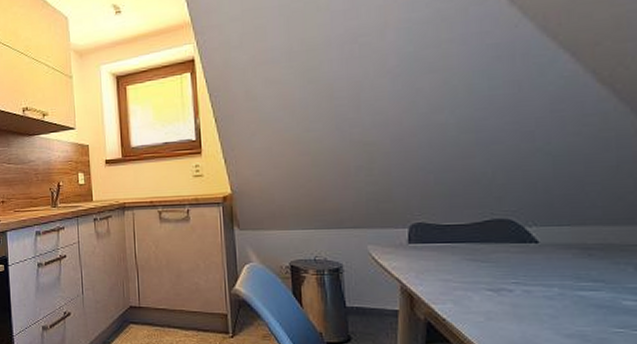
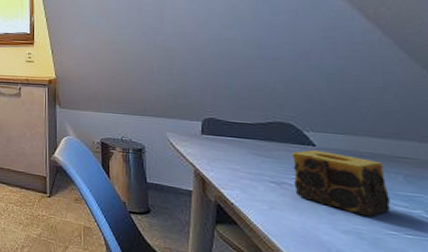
candle: none [512,248,618,316] -> present [292,150,390,217]

